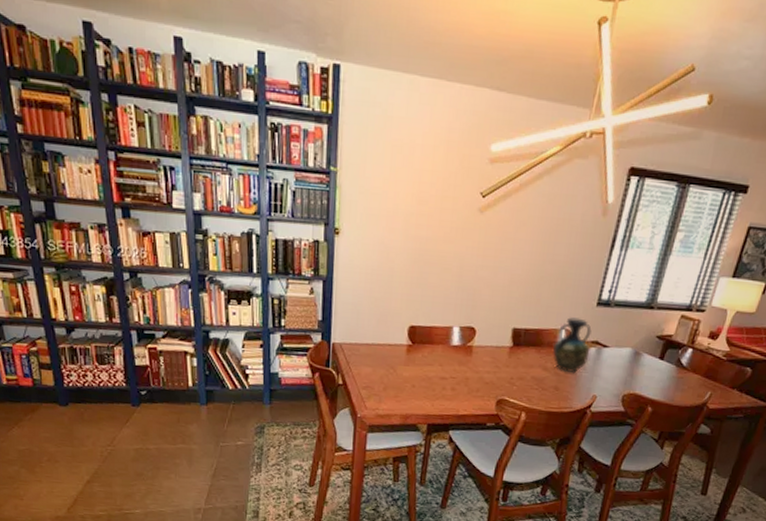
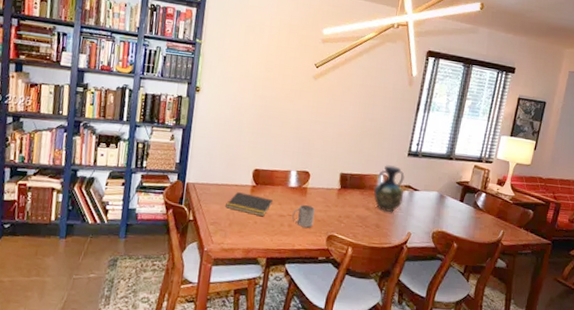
notepad: none [378,352,434,380] -> present [225,192,274,217]
mug: none [456,365,482,391] -> present [292,204,315,228]

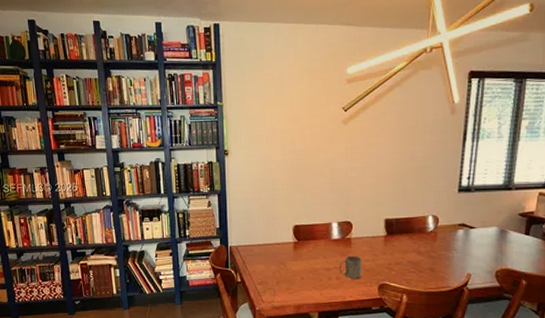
notepad: present [225,192,274,217] -> none [270,250,318,272]
vase: present [373,165,405,213] -> none [423,204,457,255]

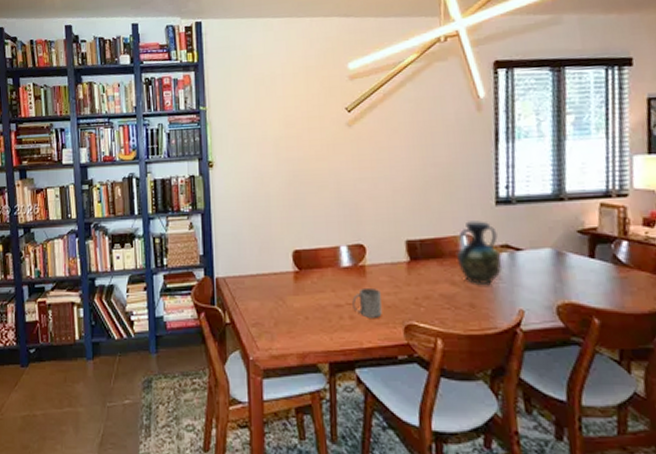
vase: none [423,204,457,255] -> present [455,221,502,286]

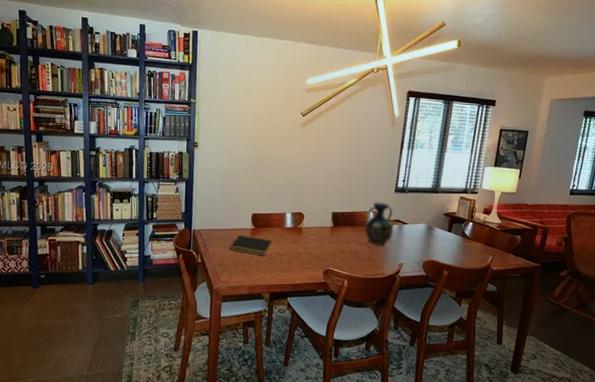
notepad: none [266,282,325,310] -> present [229,235,272,256]
mug: present [352,287,382,318] -> none [290,243,311,264]

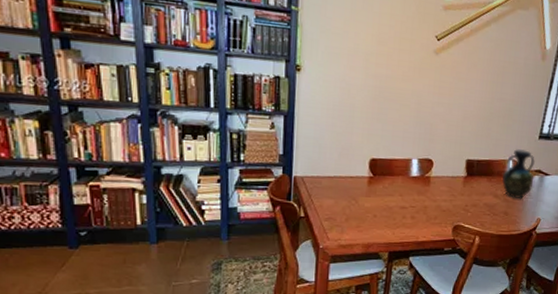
notepad: present [229,235,272,256] -> none [340,184,394,210]

